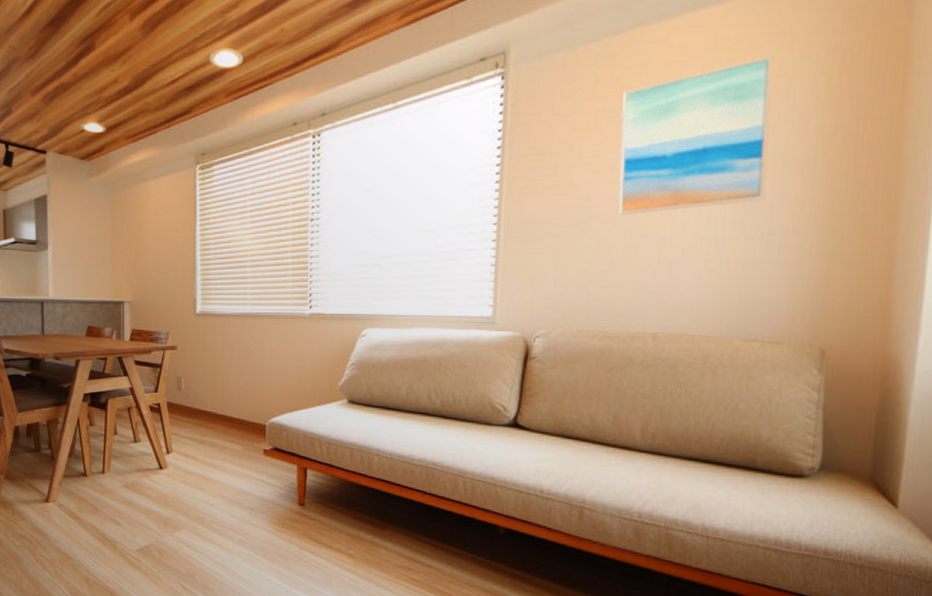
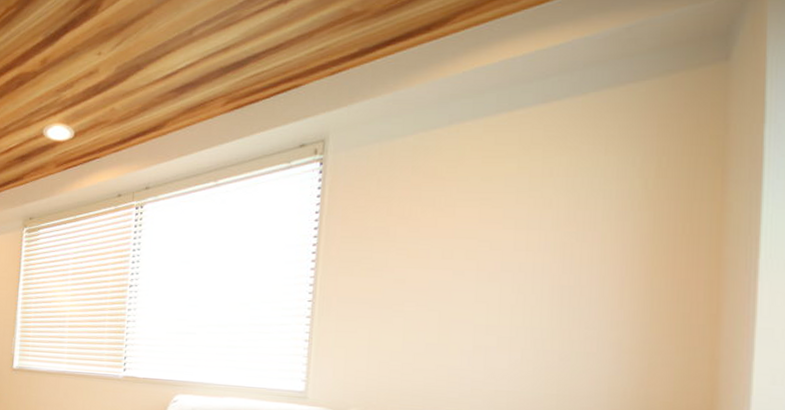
wall art: present [618,55,773,216] -> none [433,156,589,301]

